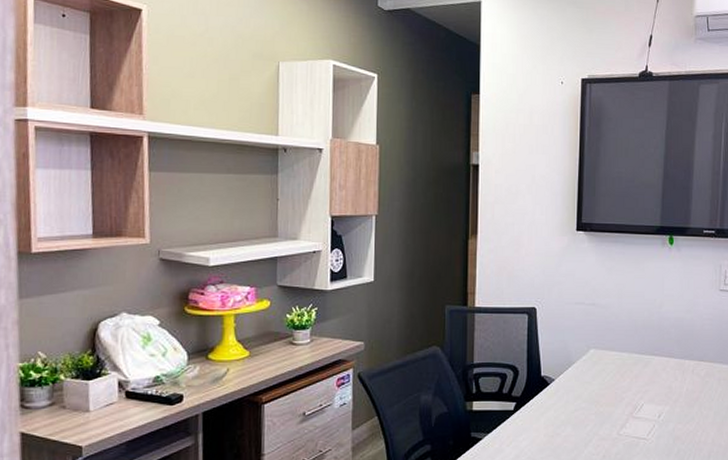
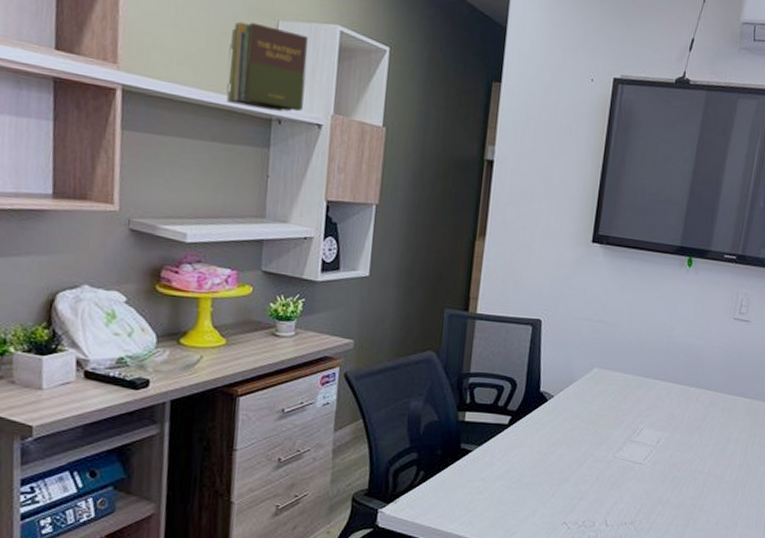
books: none [237,66,306,142] -> present [226,21,308,113]

